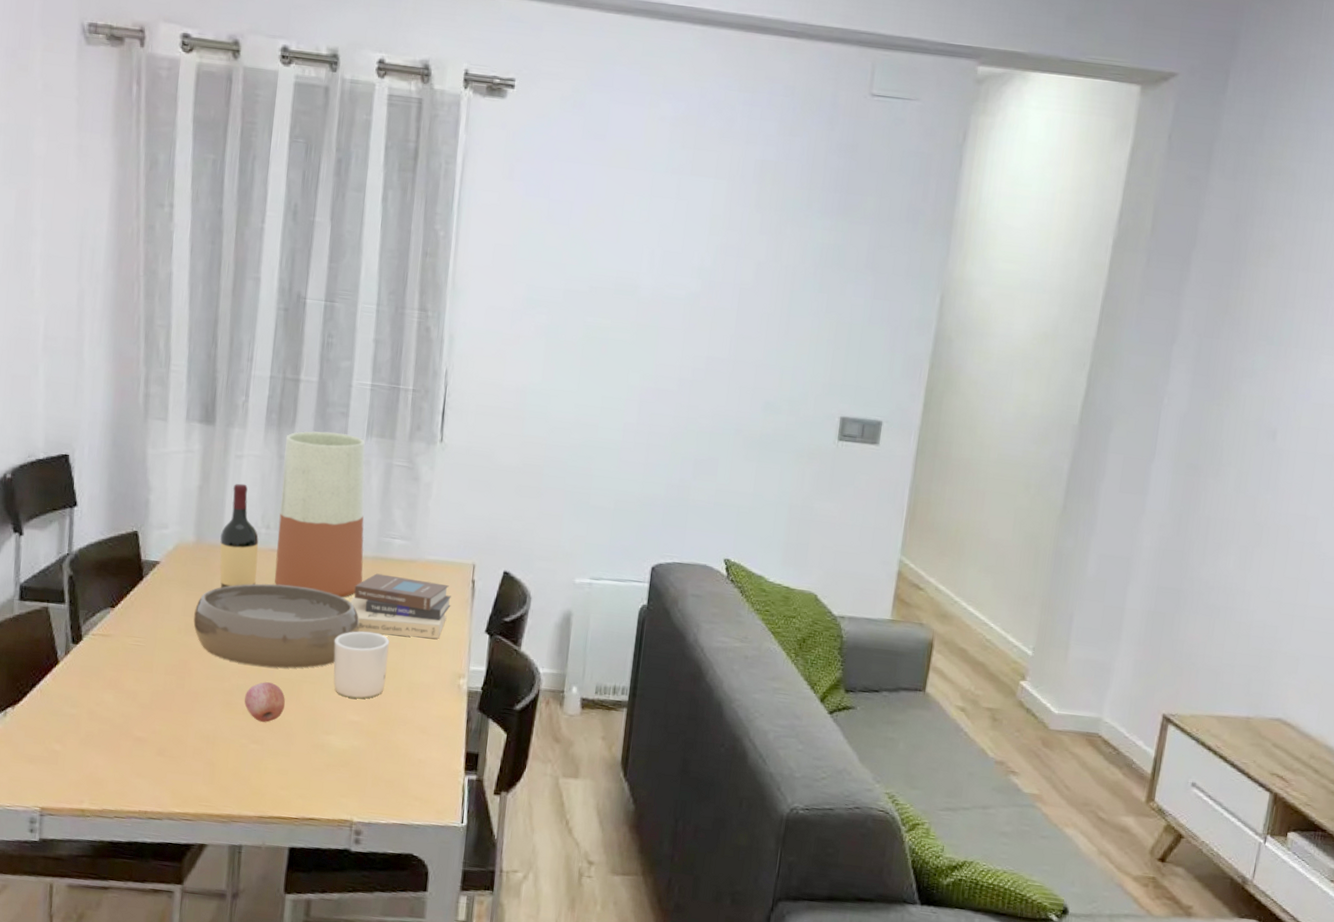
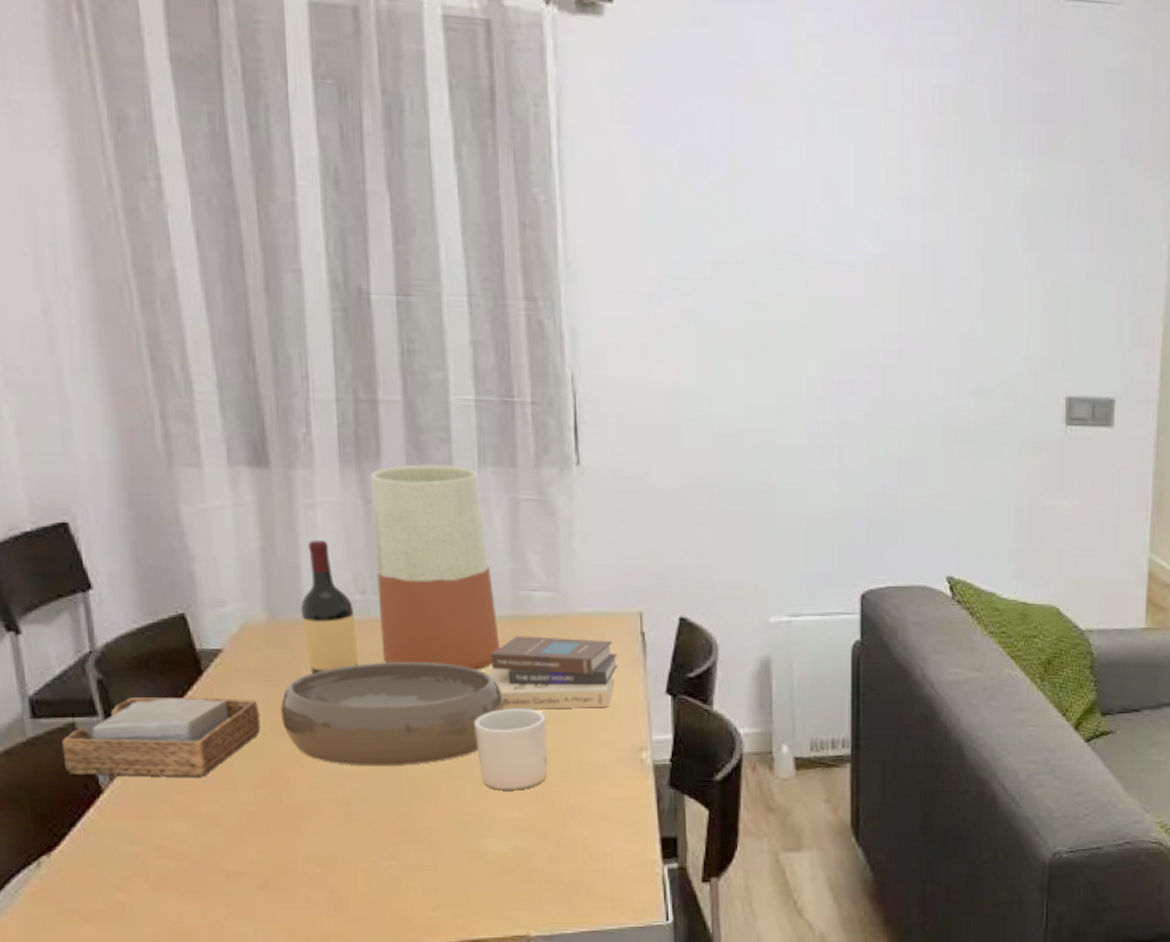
napkin holder: none [36,592,179,660] -> present [62,696,261,777]
fruit: present [244,682,285,722] -> none [365,784,421,833]

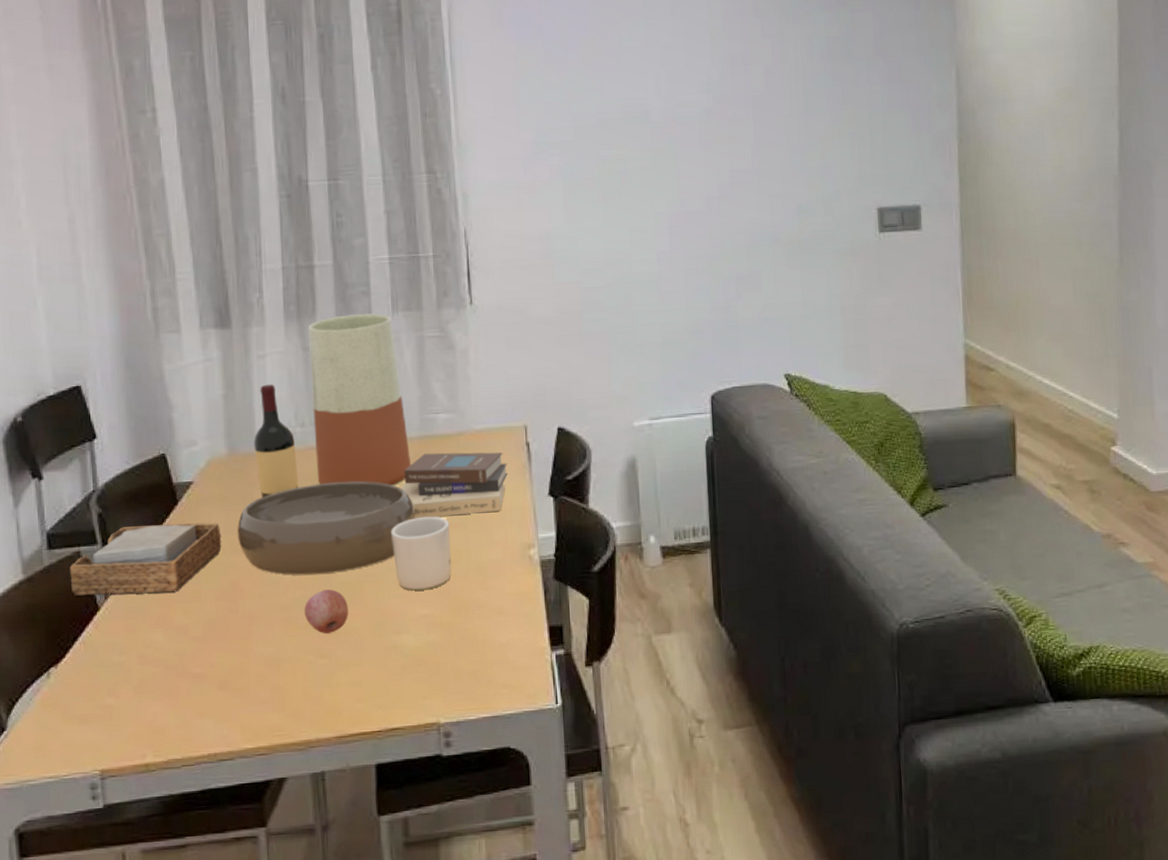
fruit: none [365,784,421,833] -> present [304,589,348,633]

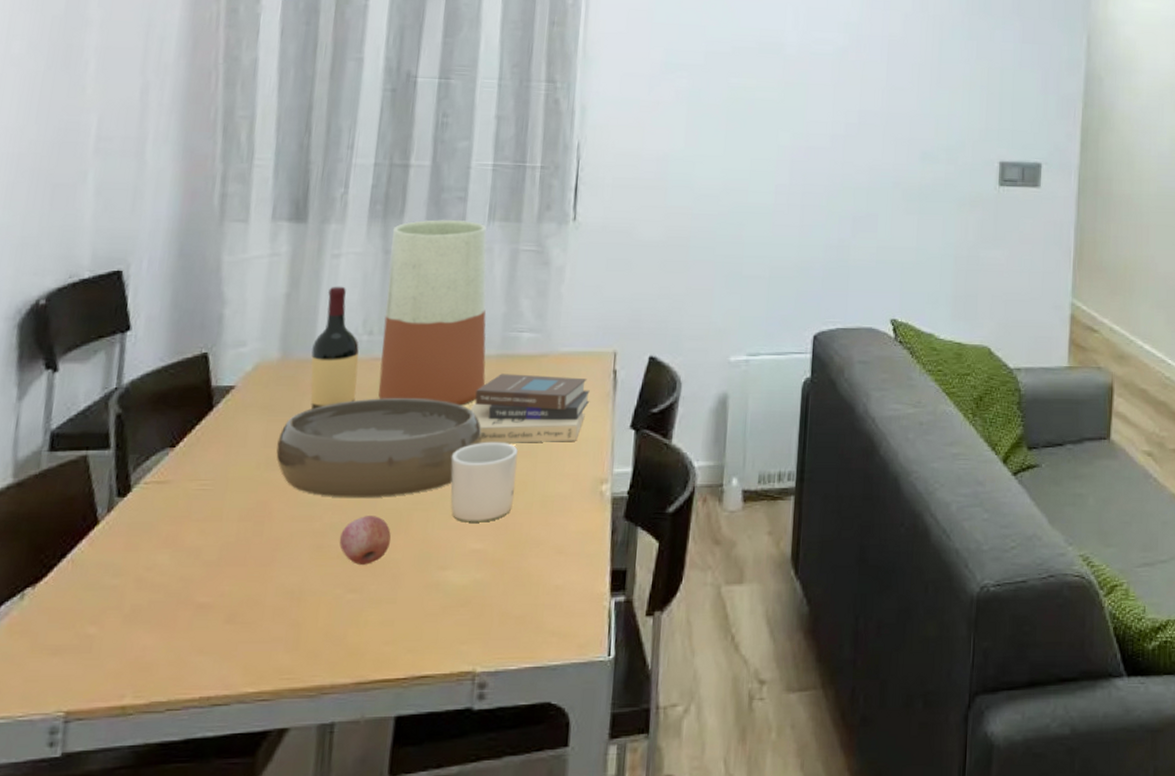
napkin holder: present [70,522,222,596] -> none [69,430,258,509]

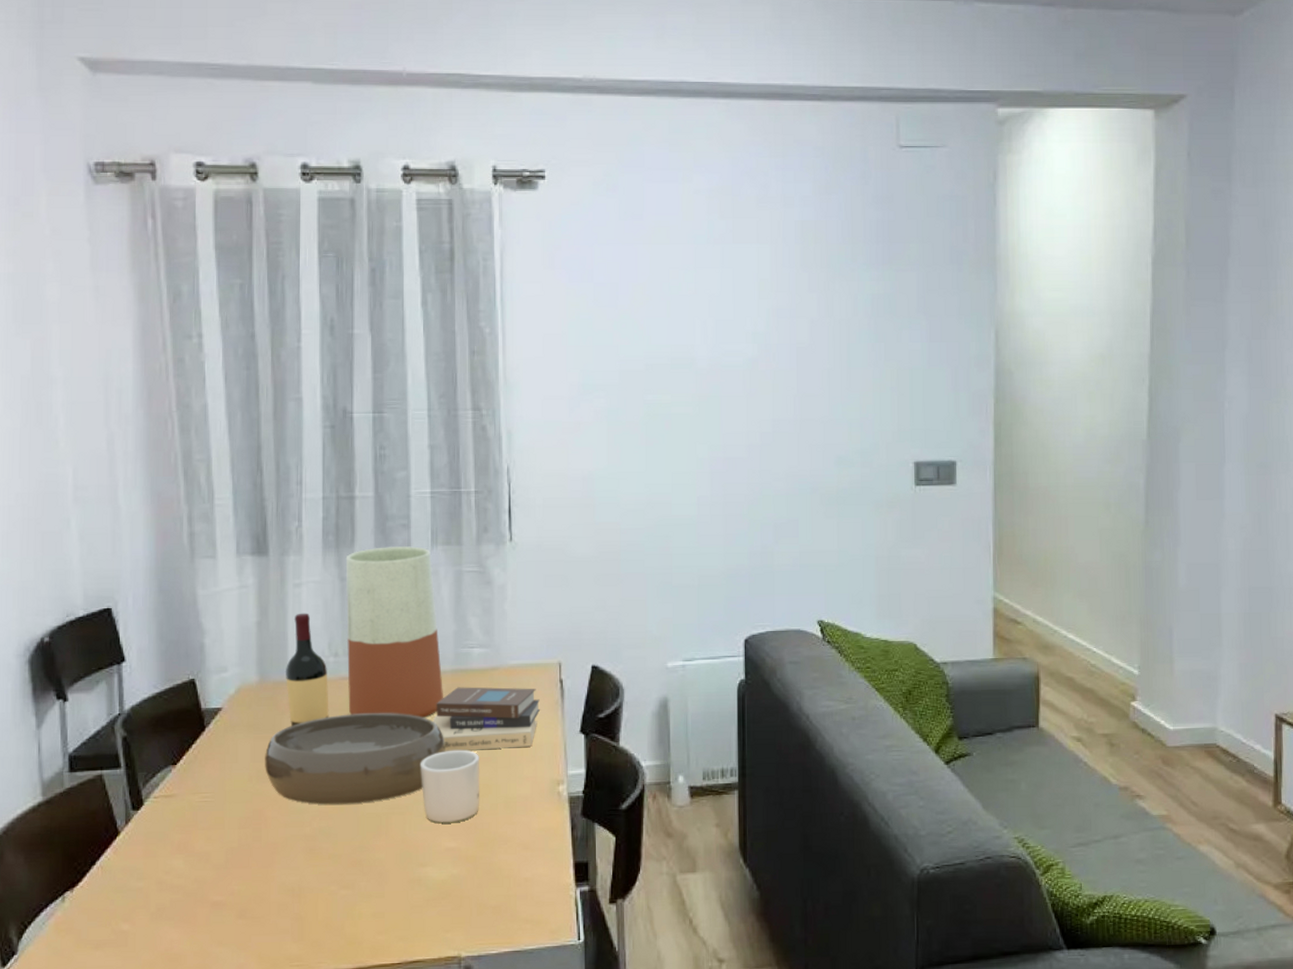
fruit: present [339,516,391,565] -> none [328,820,373,864]

